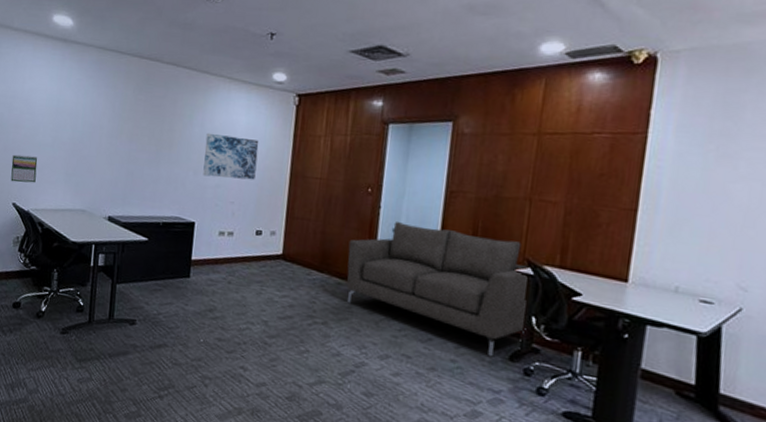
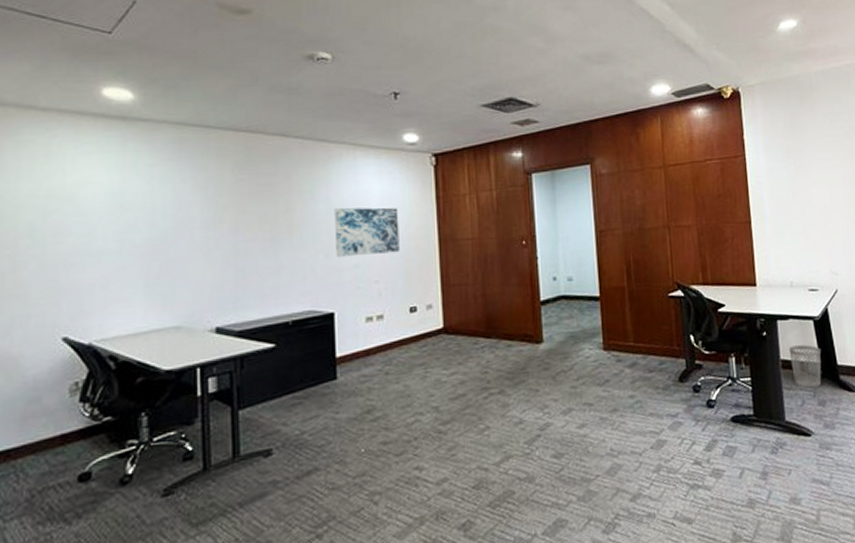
calendar: present [10,154,38,183] -> none [55,270,99,310]
sofa: present [347,222,528,357] -> none [512,268,688,383]
wastebasket: none [653,357,700,411] -> present [788,345,822,388]

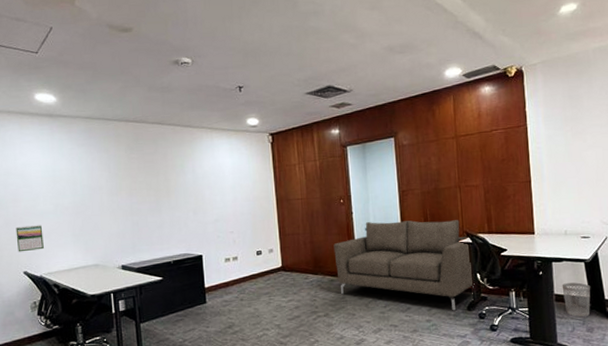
calendar: none [55,270,99,310] -> present [15,225,44,252]
wall art: present [334,207,400,257] -> none [198,176,248,214]
sofa: none [512,268,688,383] -> present [333,220,475,311]

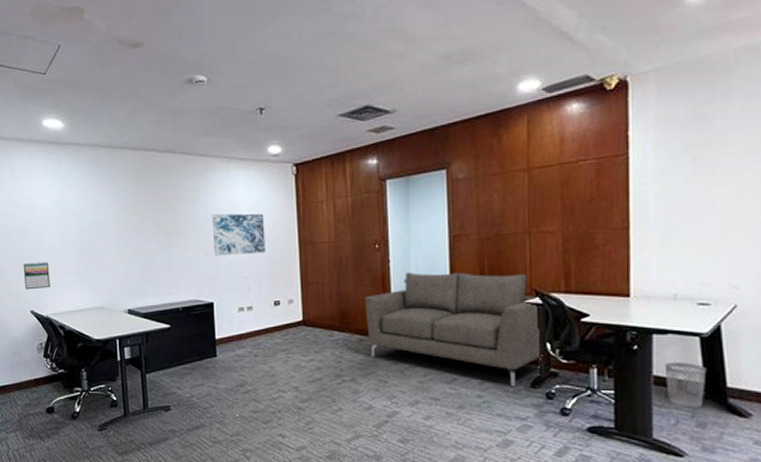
wall art: none [198,176,248,214] -> present [212,213,265,256]

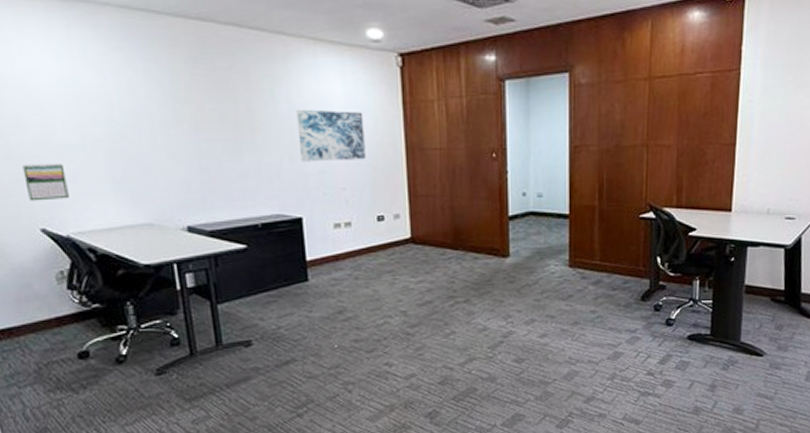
sofa: present [365,273,543,387] -> none [480,185,653,301]
wastebasket: present [664,362,707,408] -> none [754,272,788,313]

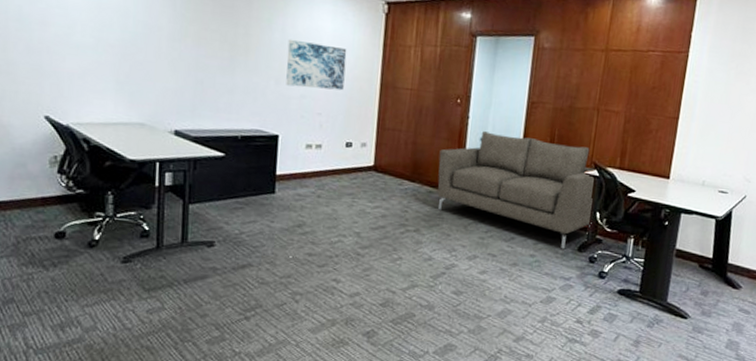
calendar: present [22,164,69,201] -> none [39,57,77,93]
sofa: none [480,185,653,301] -> present [437,131,594,249]

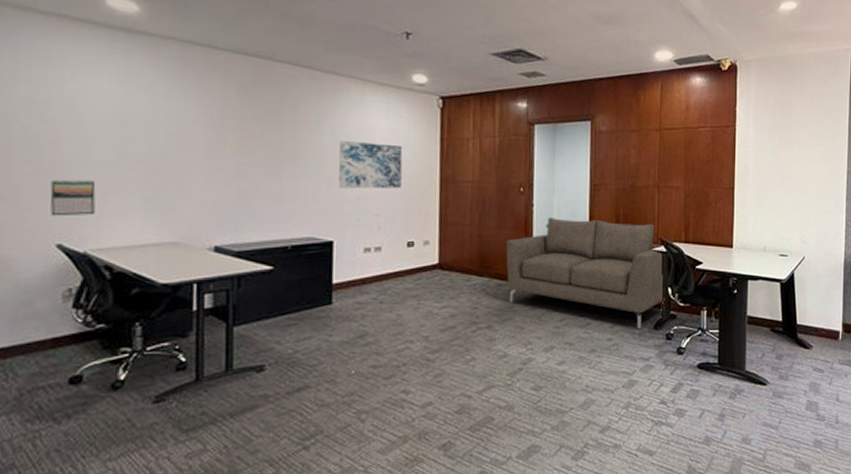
calendar: none [39,57,77,93] -> present [50,179,96,217]

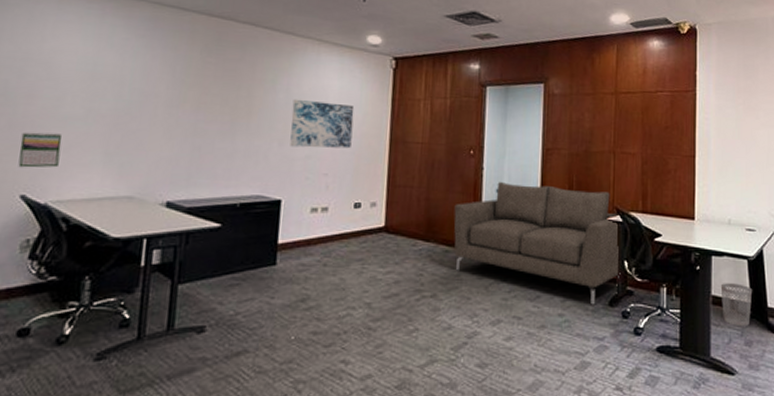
wastebasket: none [755,304,784,343] -> present [720,283,753,327]

